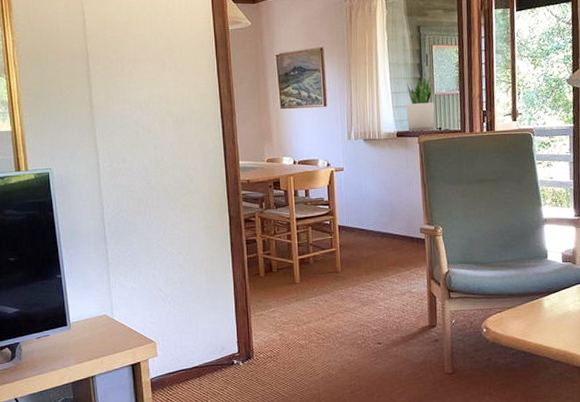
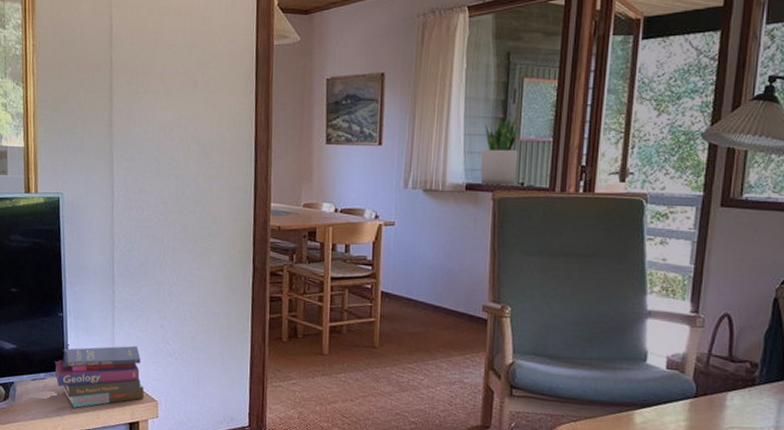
books: none [57,295,142,358] -> present [54,345,144,408]

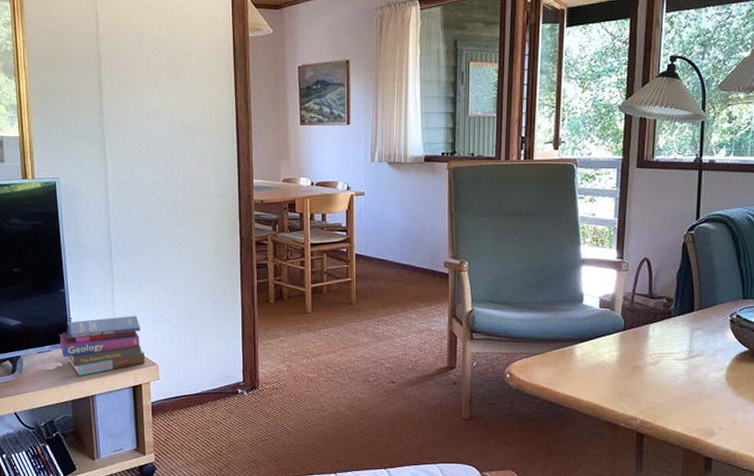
planter: present [480,115,521,186] -> none [437,95,469,156]

